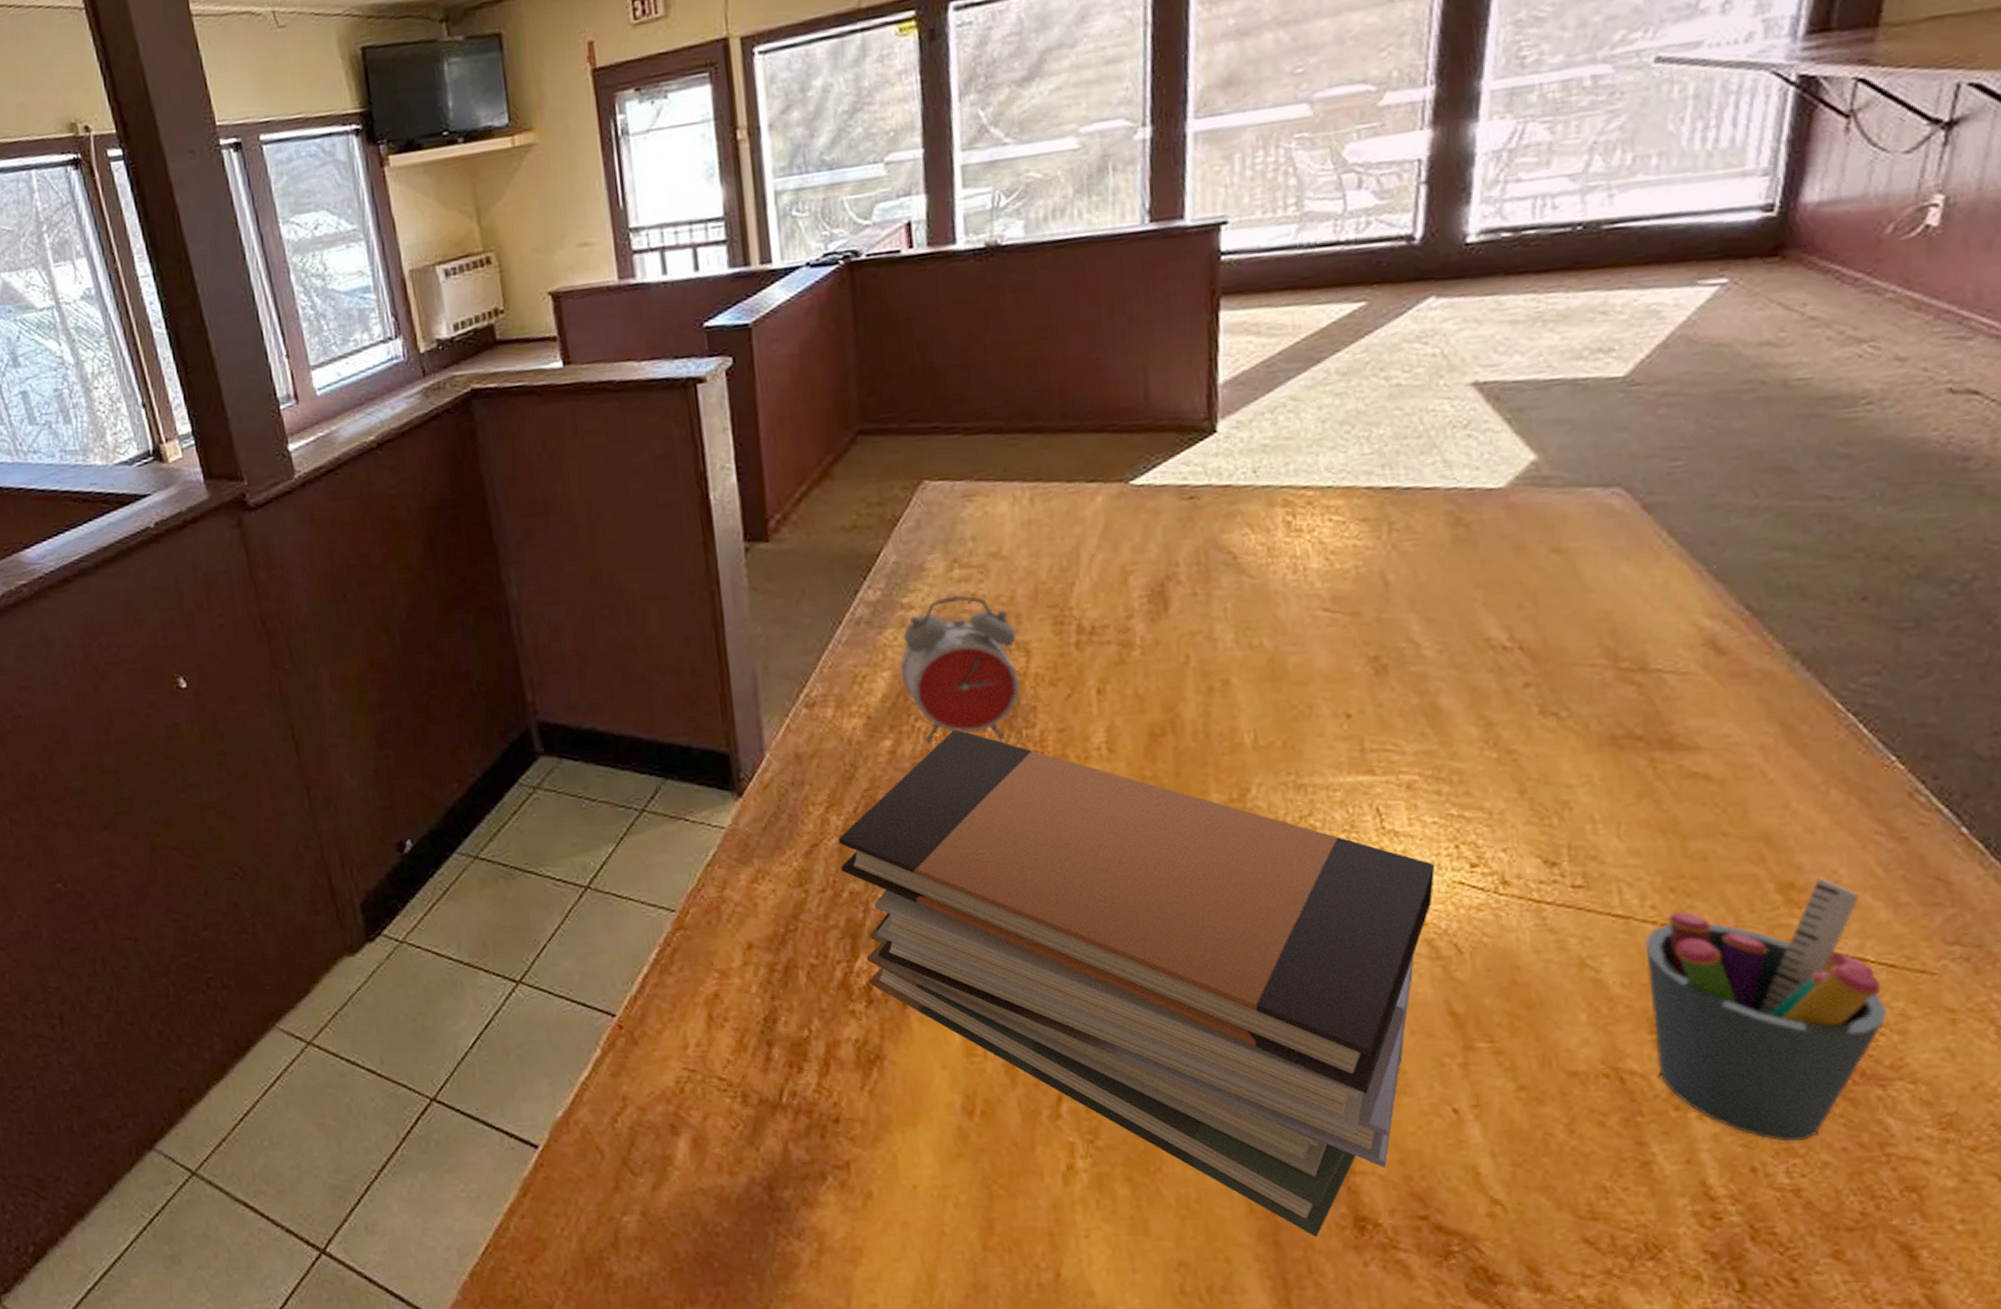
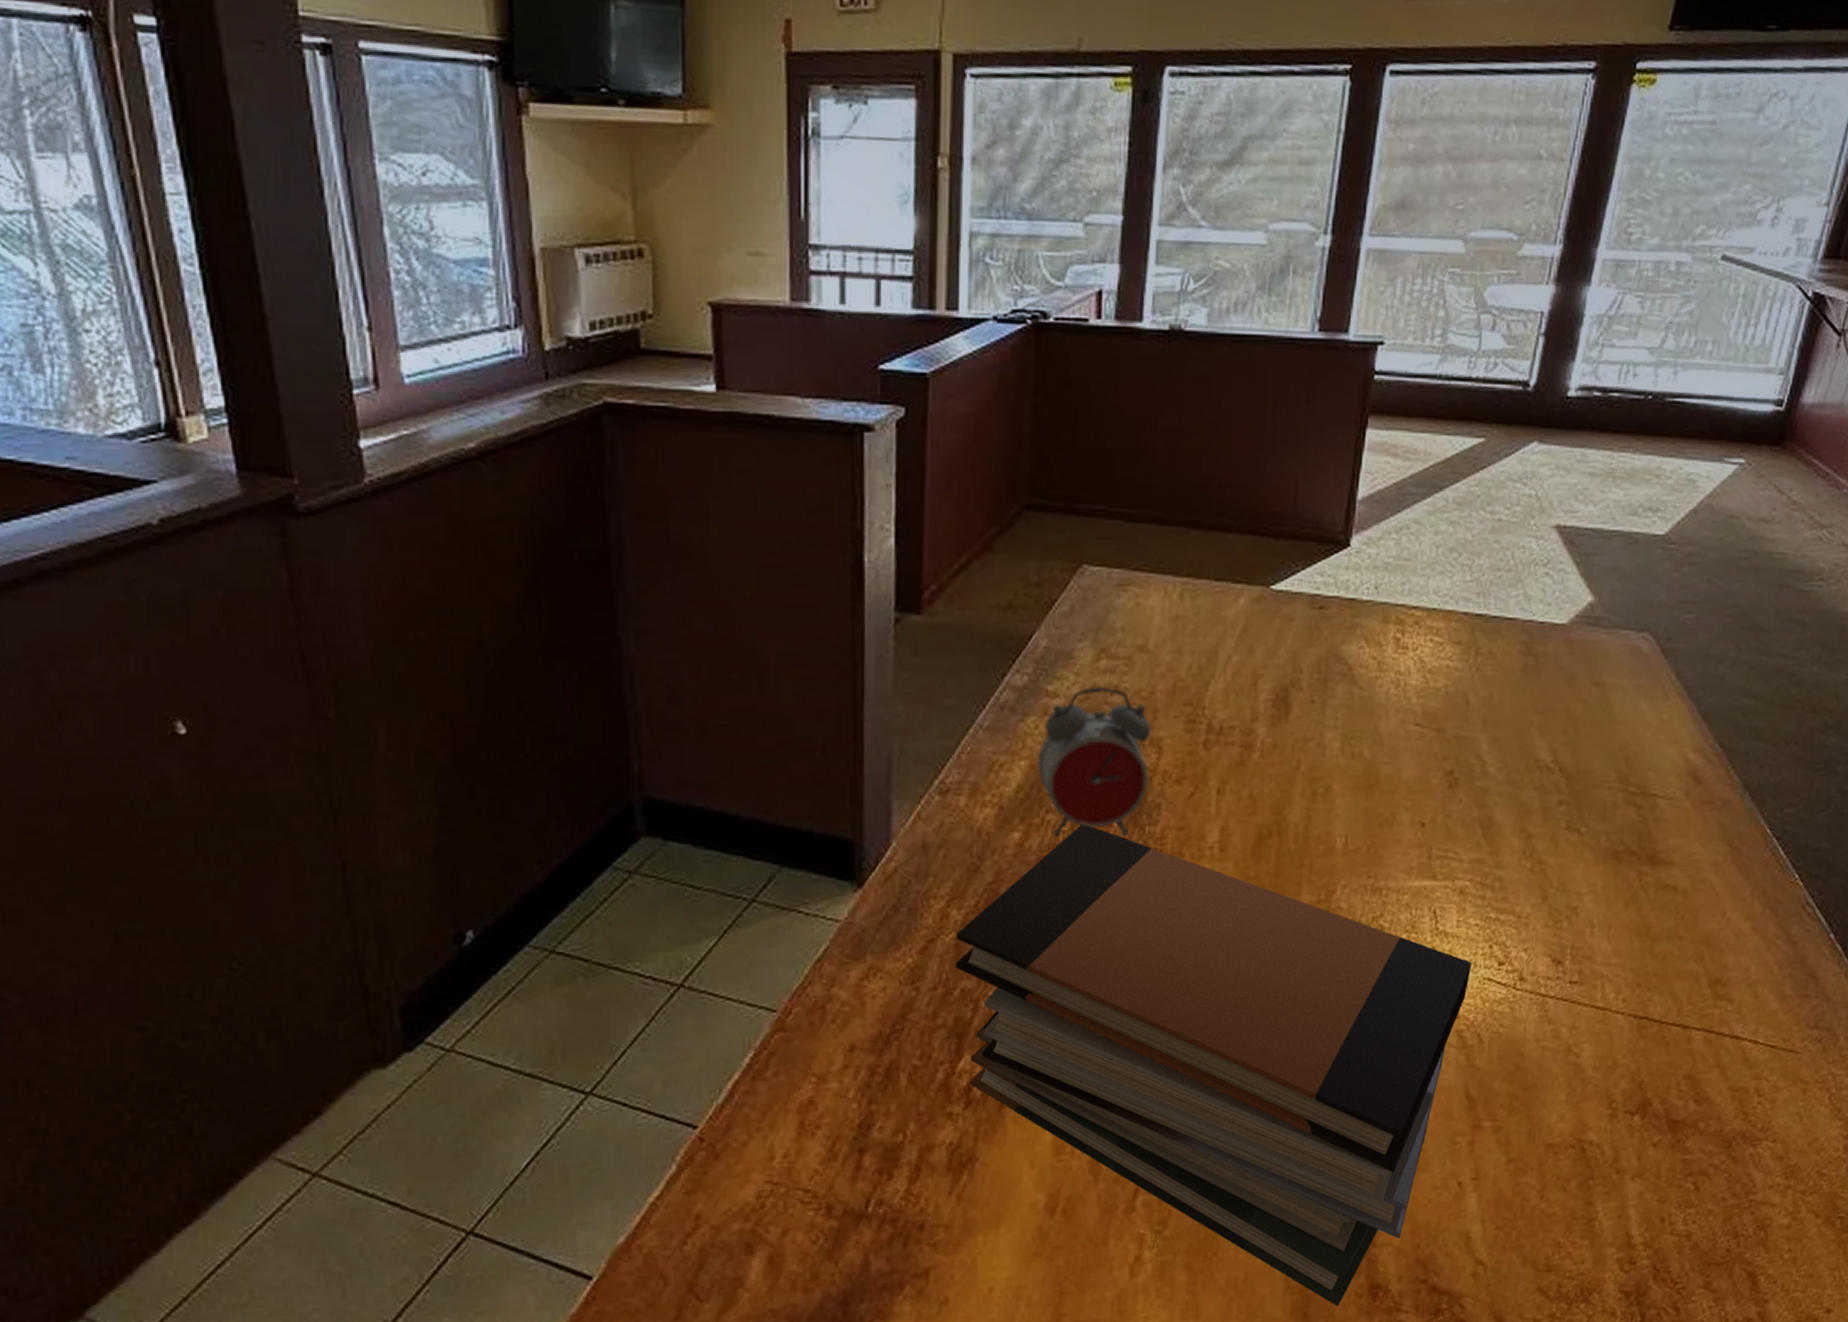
pen holder: present [1644,878,1888,1142] -> none [1610,975,1766,1195]

